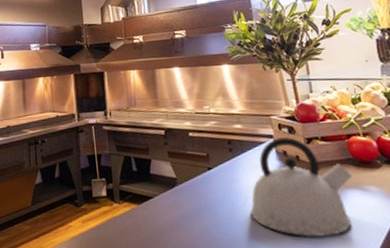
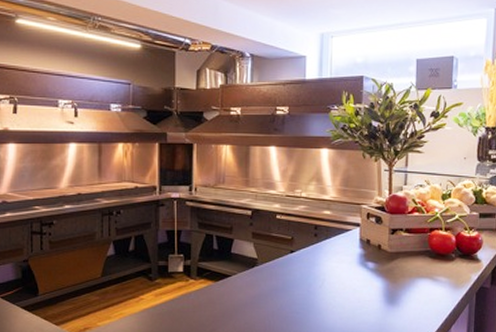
kettle: present [250,137,353,238] -> none [325,227,427,320]

